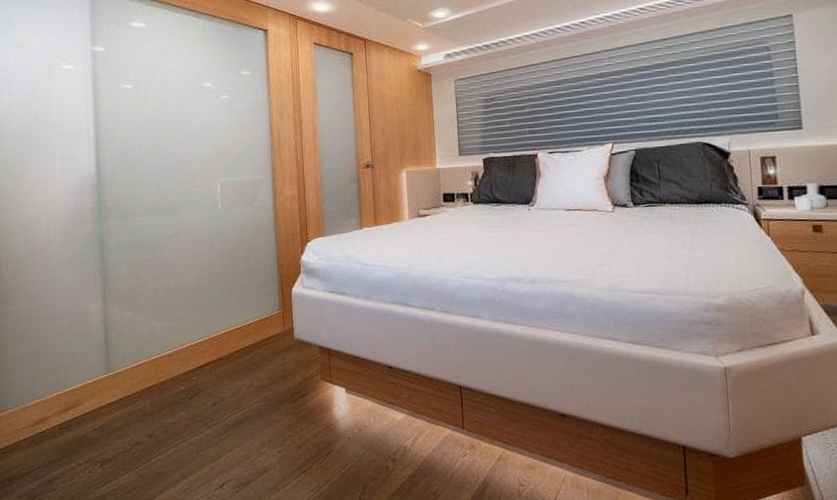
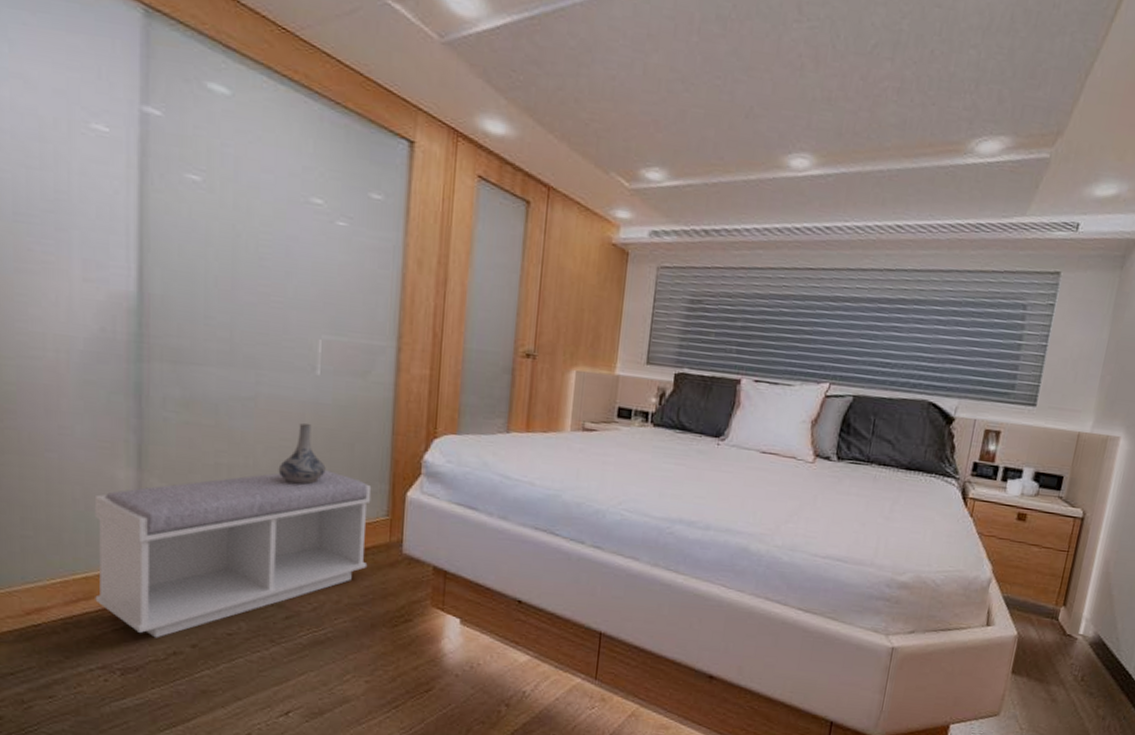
bench: none [76,280,270,433] -> present [94,470,372,638]
decorative vase: none [198,246,232,295] -> present [278,423,326,484]

